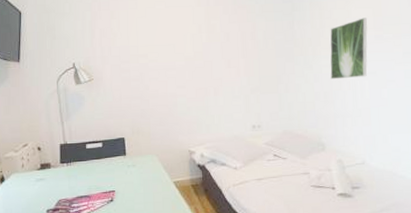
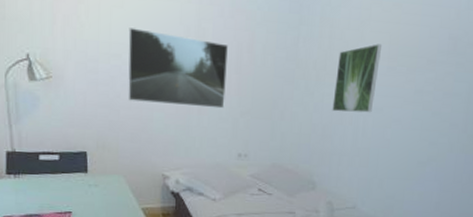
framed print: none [152,32,236,91] -> present [128,28,228,109]

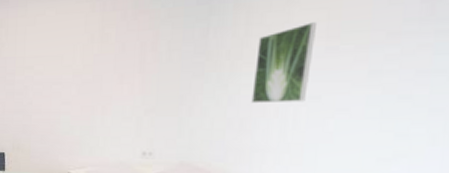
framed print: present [128,28,228,109] -> none [38,42,131,108]

